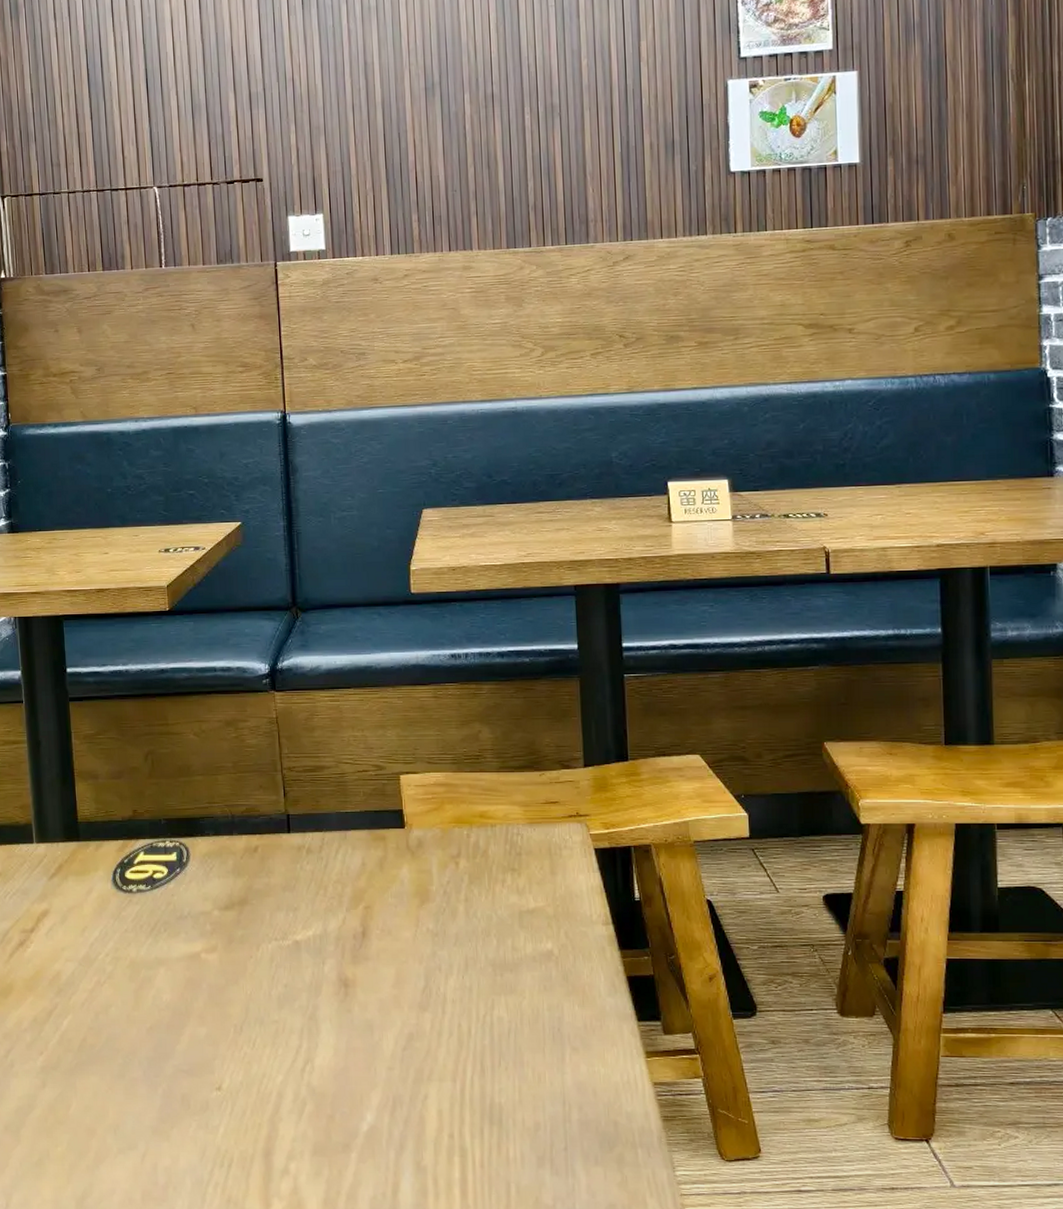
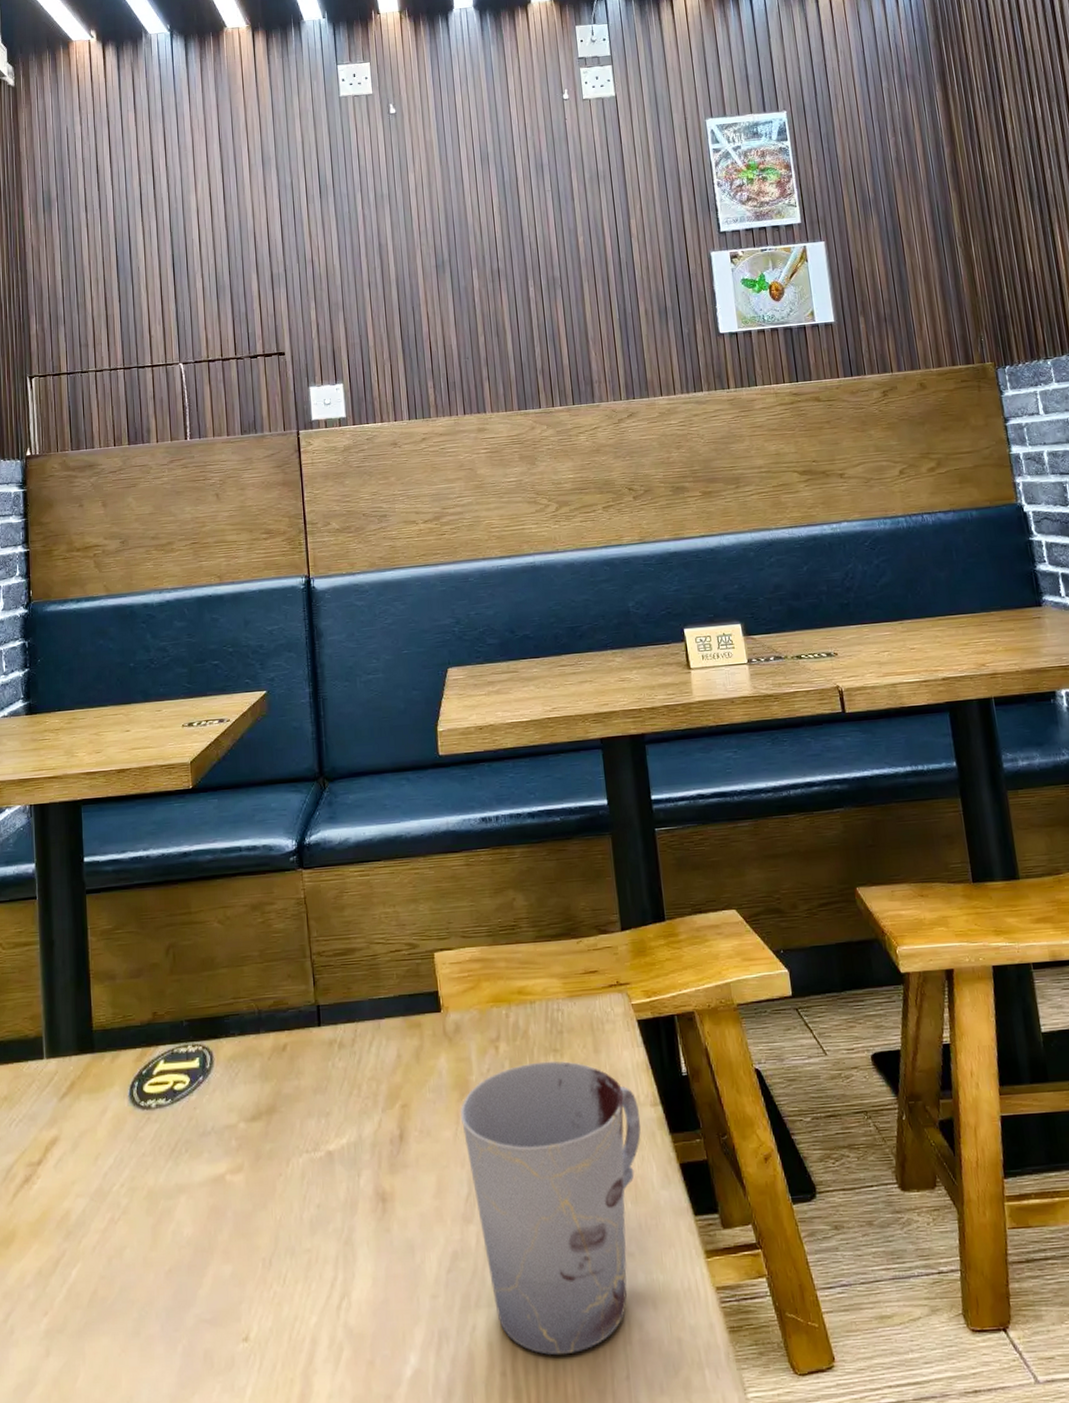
cup: none [420,878,592,1126] -> present [461,1060,641,1356]

